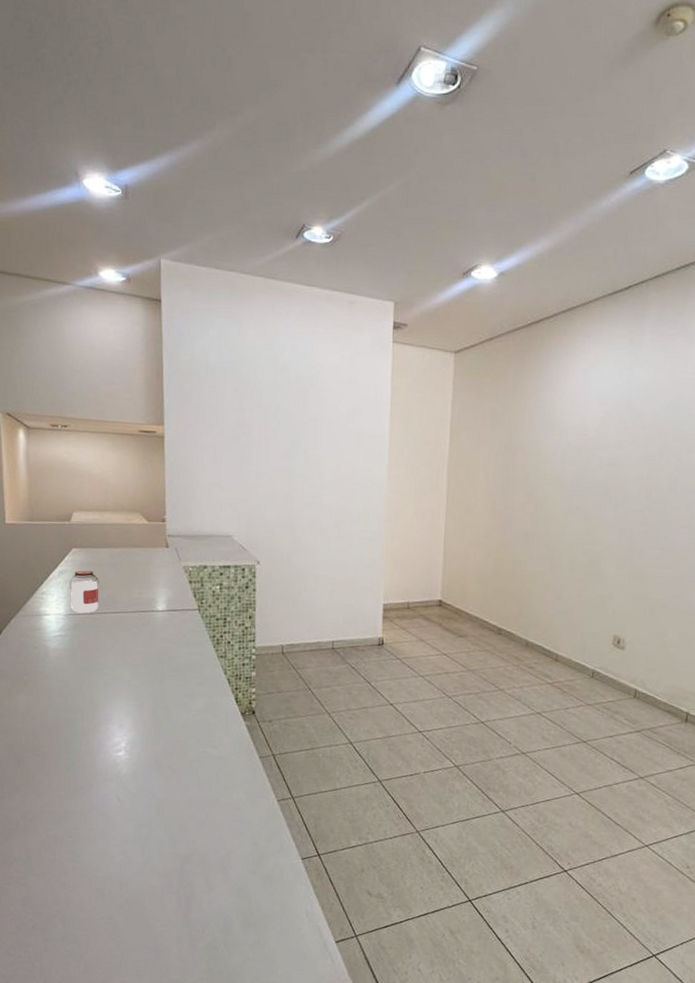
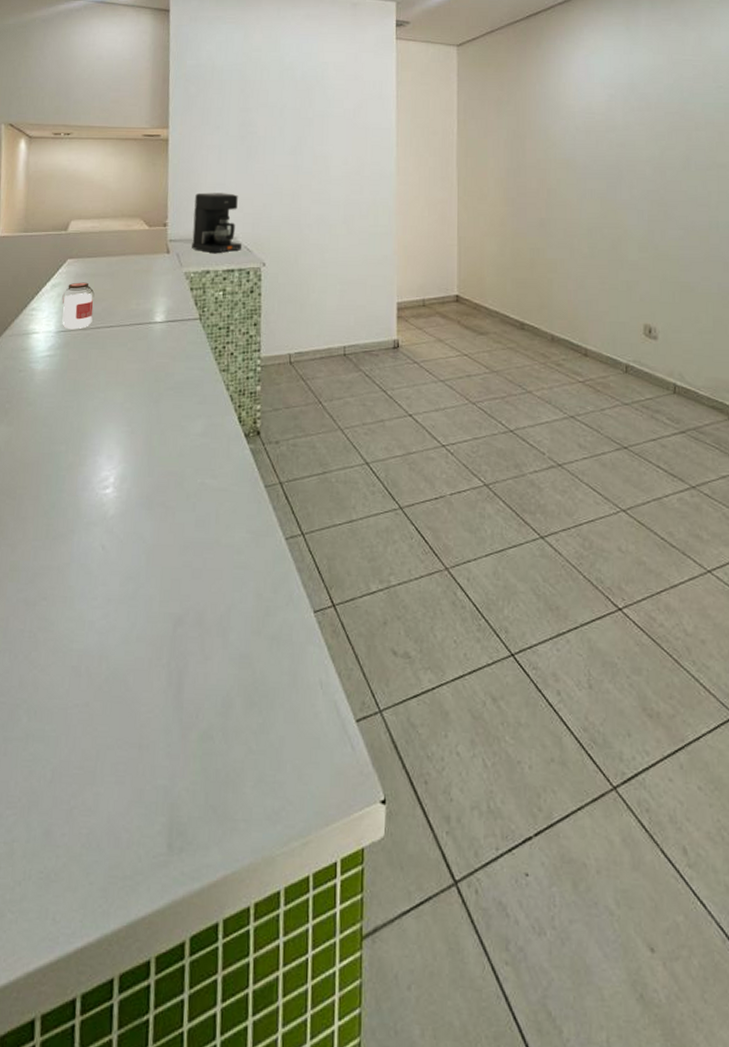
coffee maker: none [189,491,238,550] -> present [192,192,242,254]

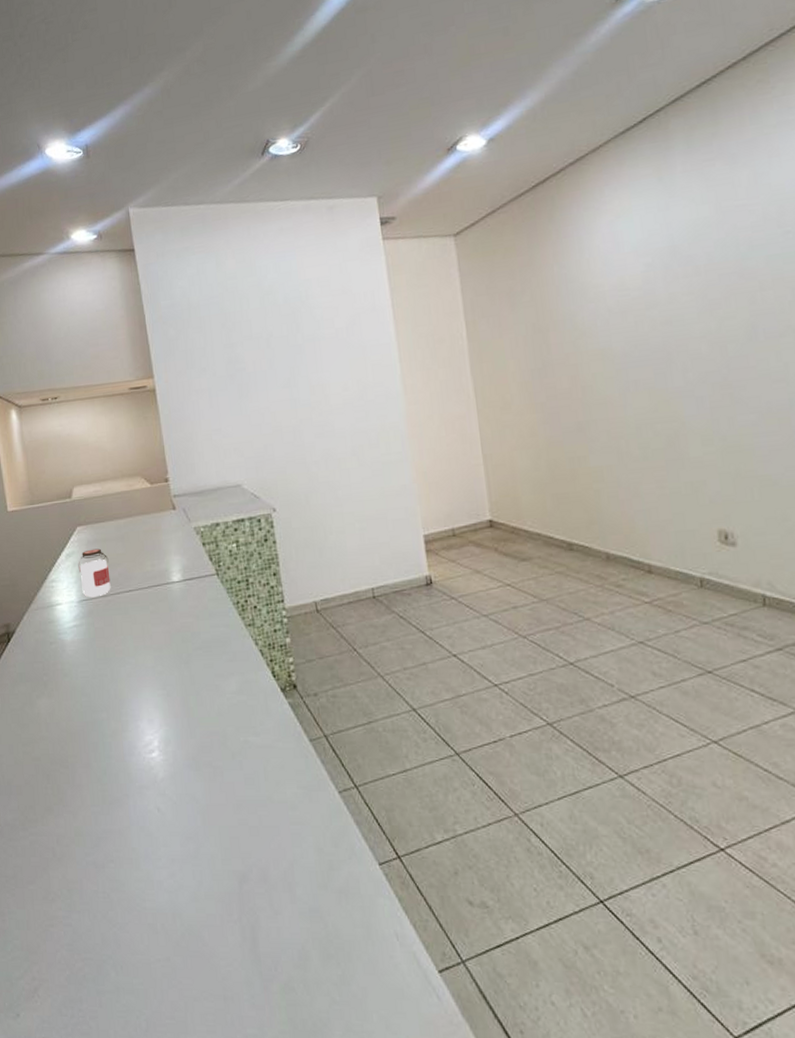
coffee maker: present [192,192,242,254] -> none [192,438,249,505]

